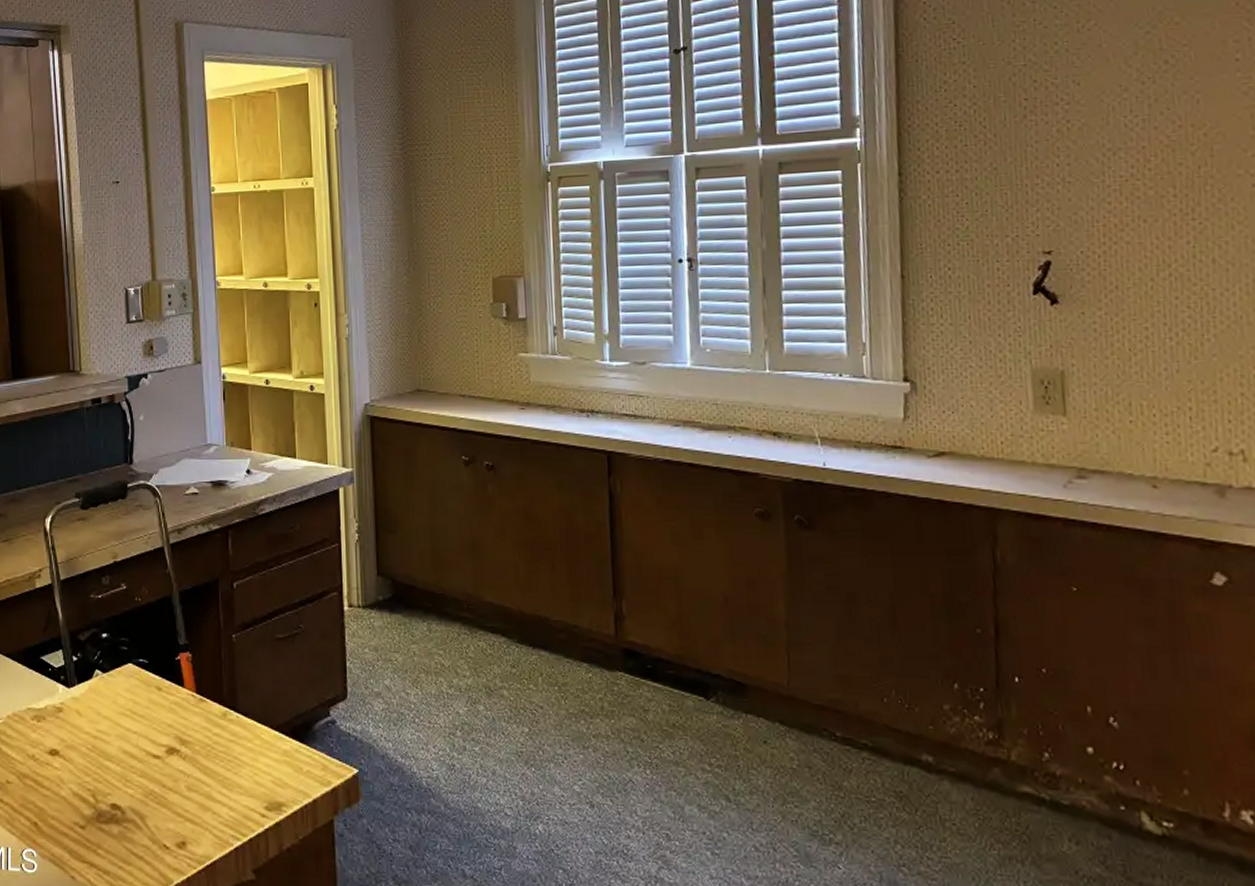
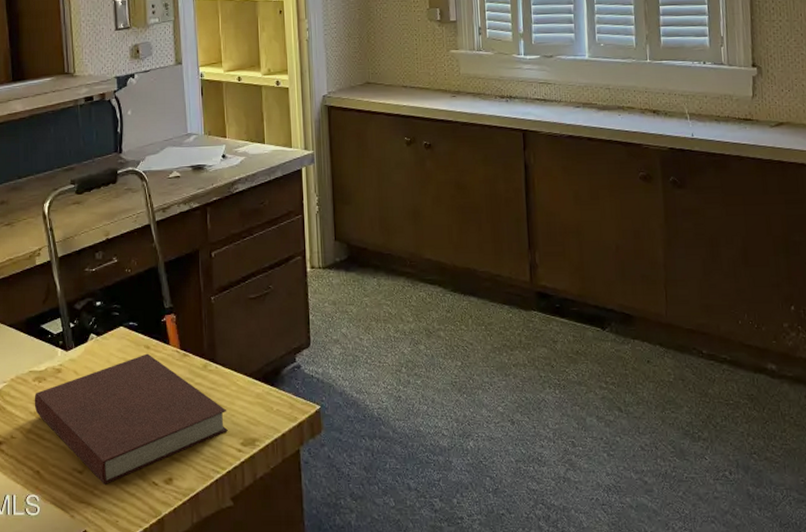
notebook: none [32,696,250,844] -> present [34,353,228,484]

